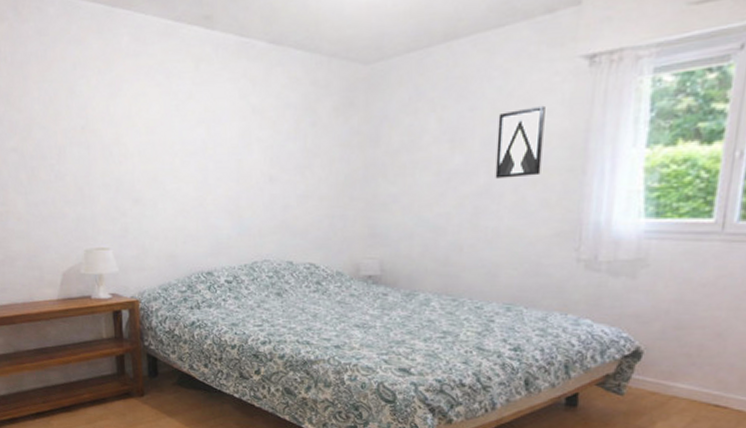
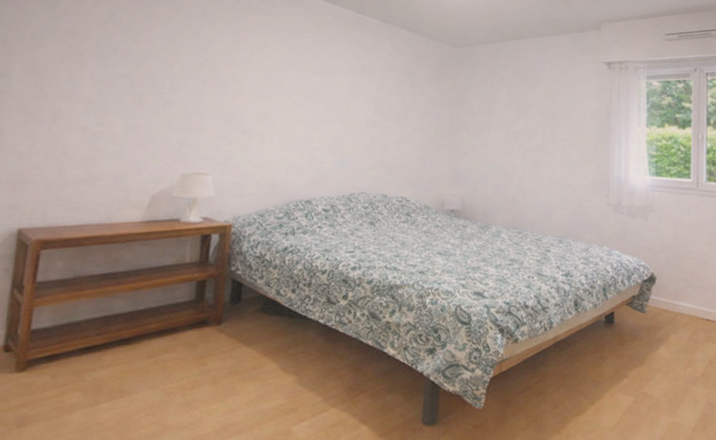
wall art: present [495,105,545,179] -> none [548,91,581,140]

